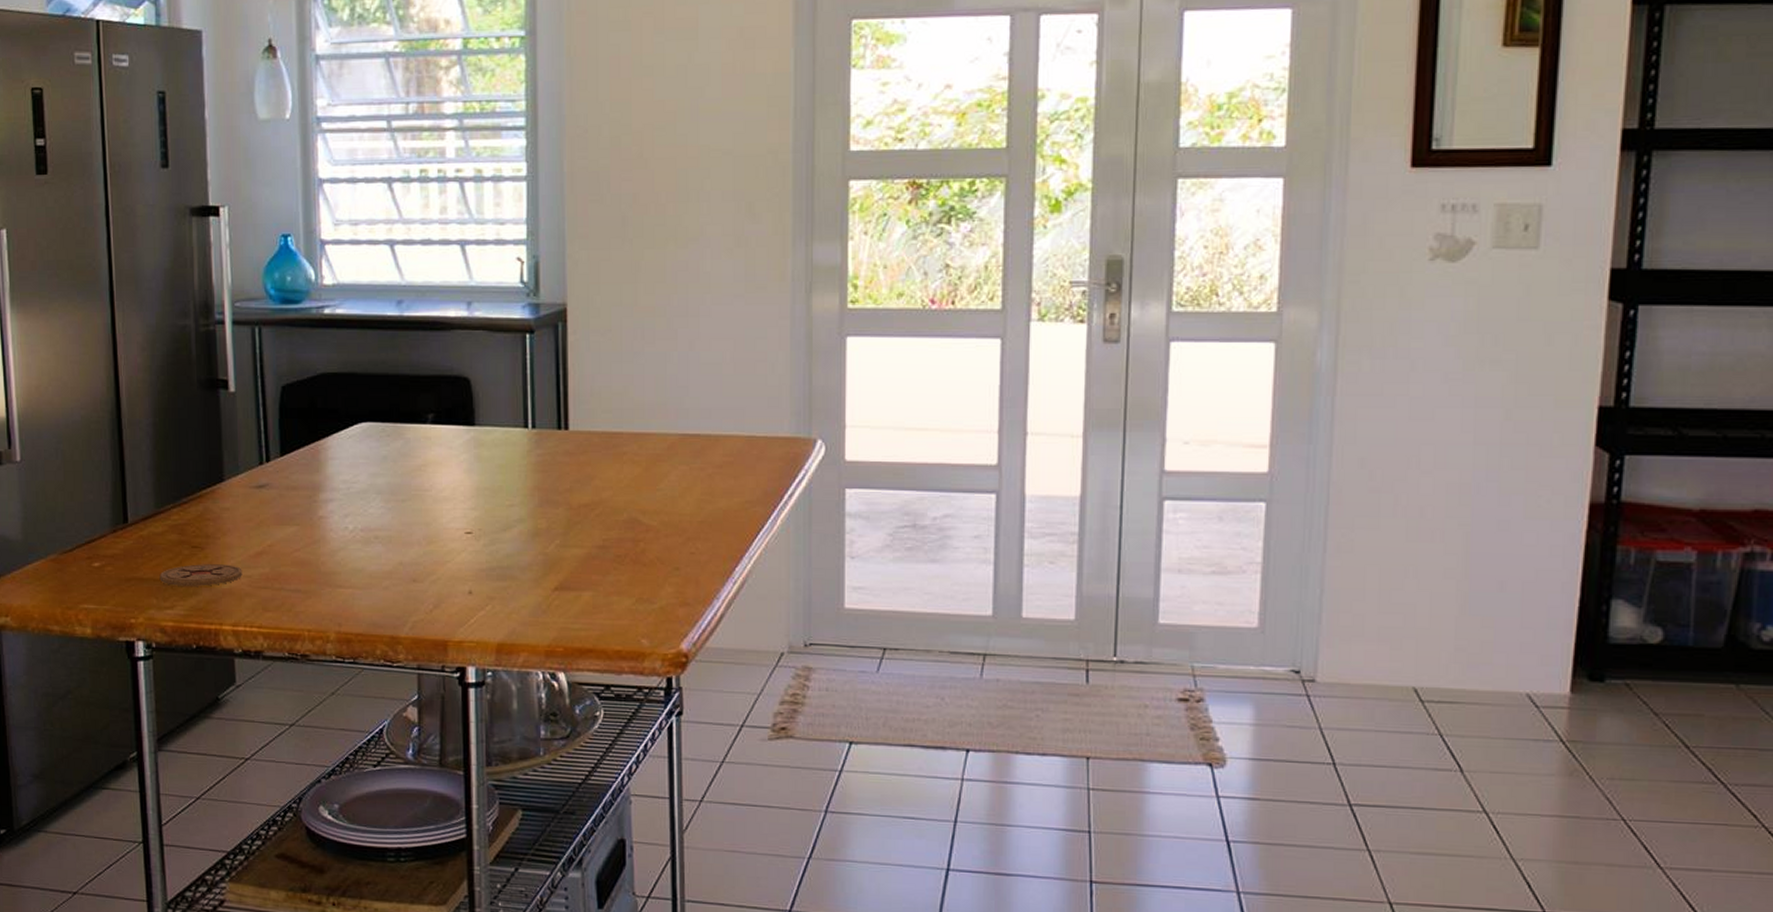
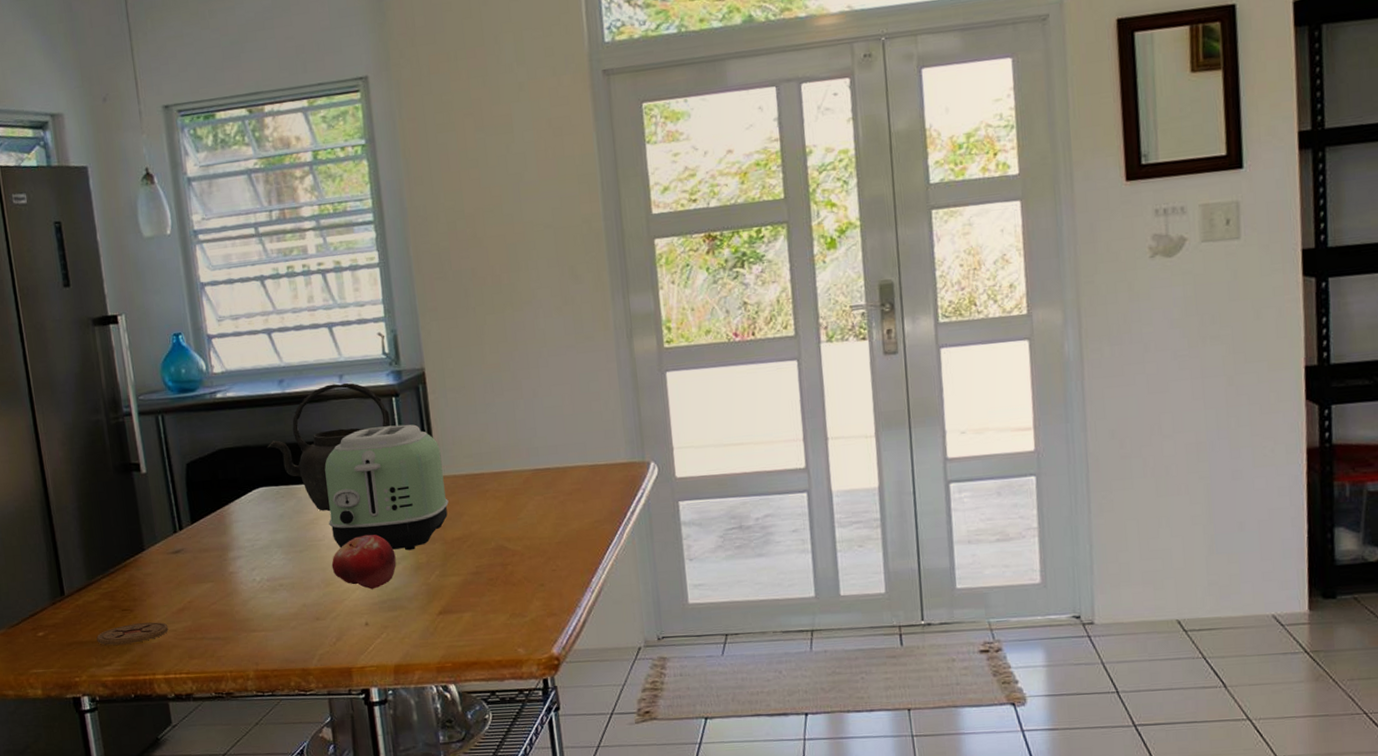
kettle: none [377,311,521,459] -> present [268,382,391,512]
fruit: none [437,489,511,553] -> present [331,534,396,589]
toaster: none [438,366,579,513] -> present [324,424,449,551]

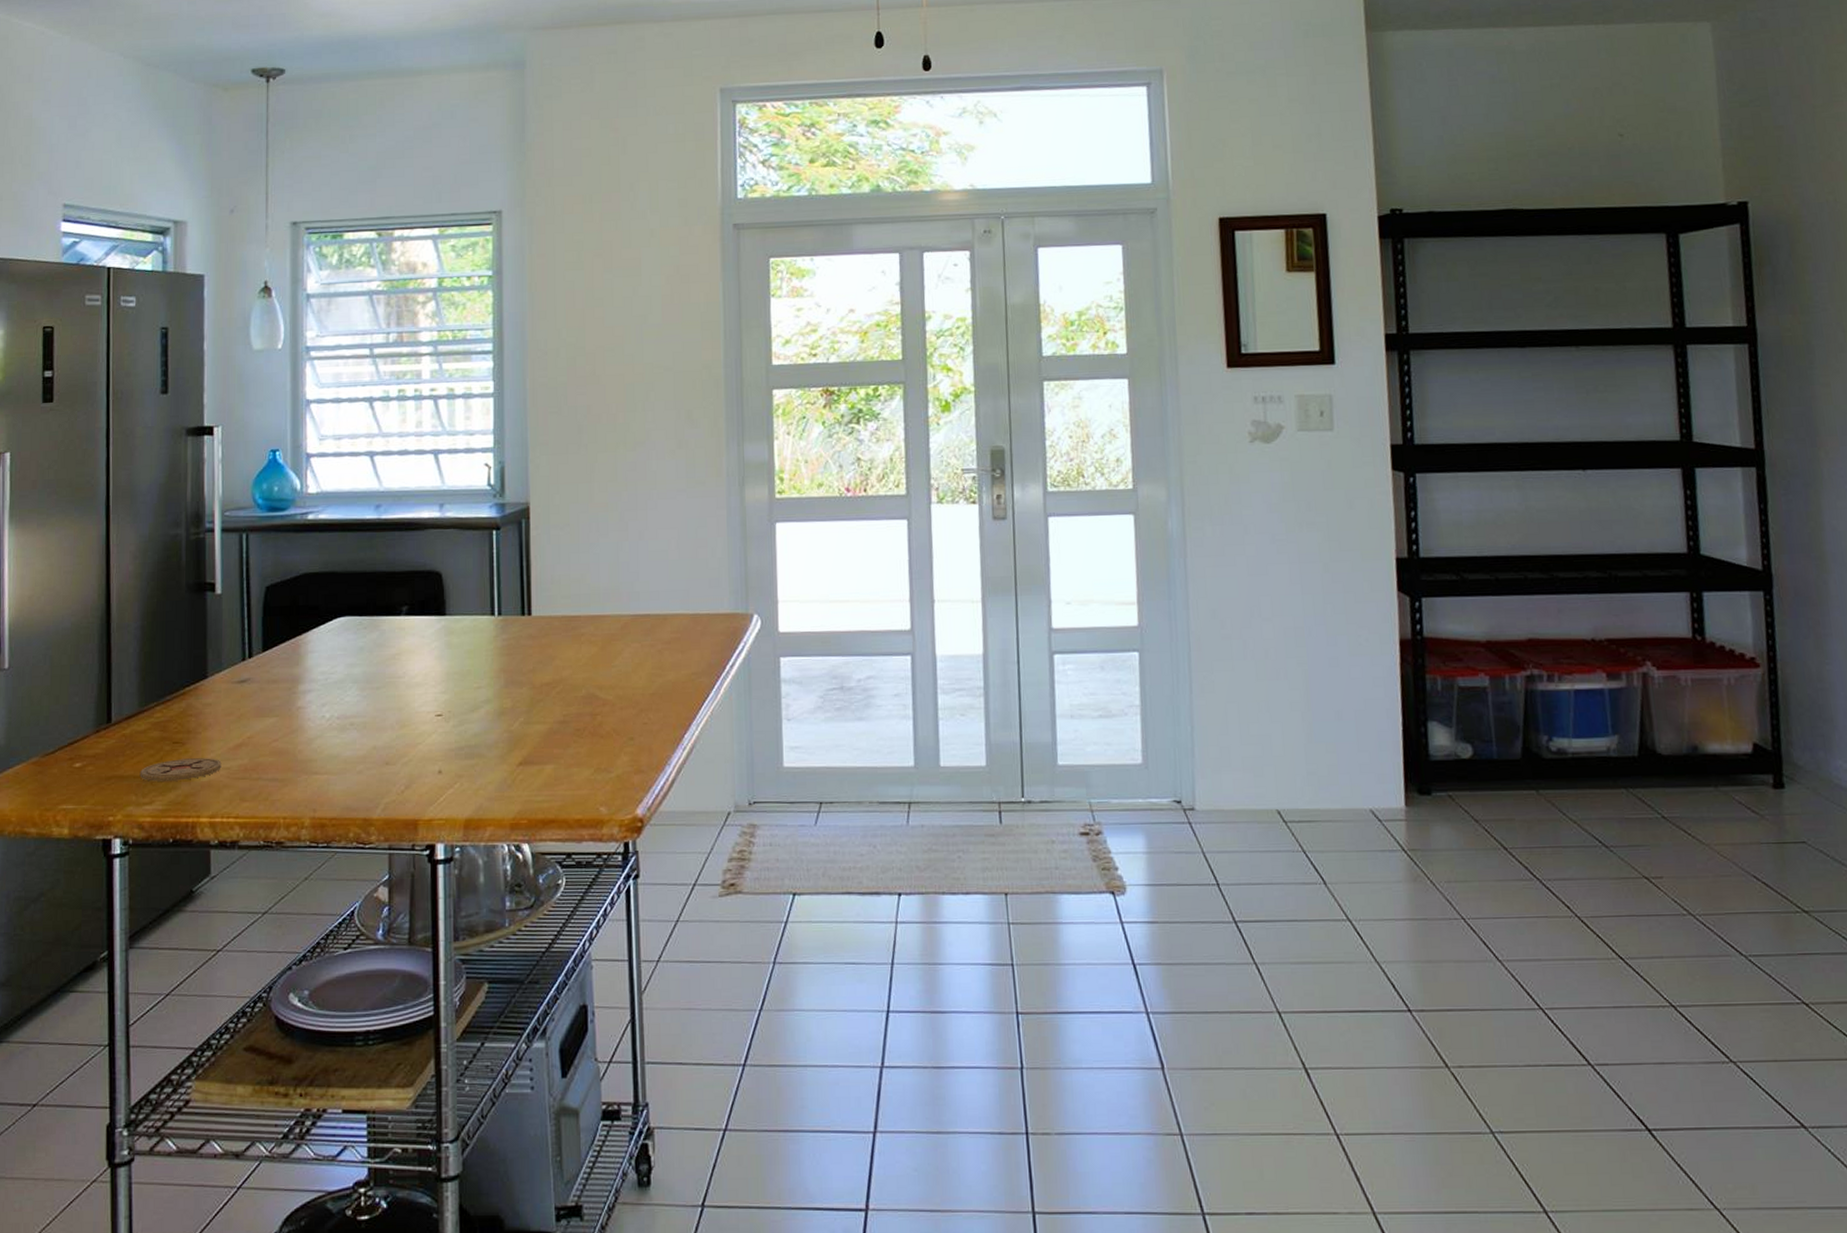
kettle: present [268,382,391,512] -> none [356,512,489,647]
toaster: present [324,424,449,551] -> none [411,559,541,694]
fruit: present [331,534,396,589] -> none [409,674,479,734]

